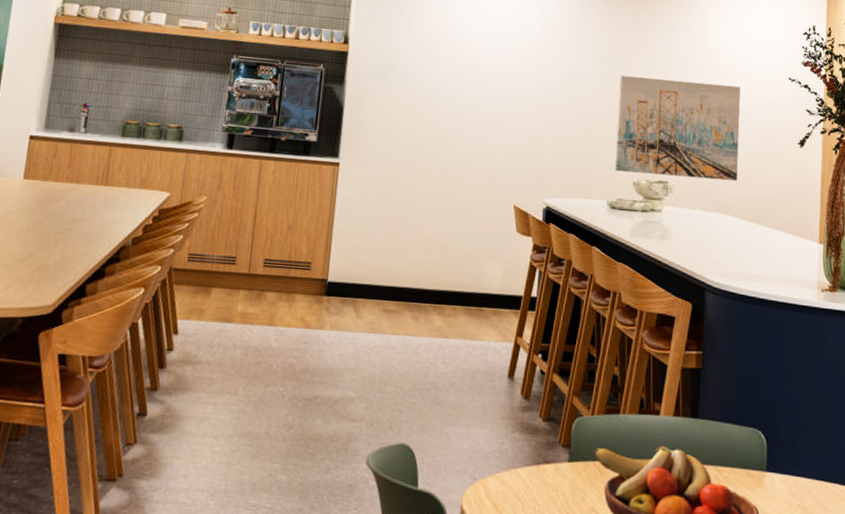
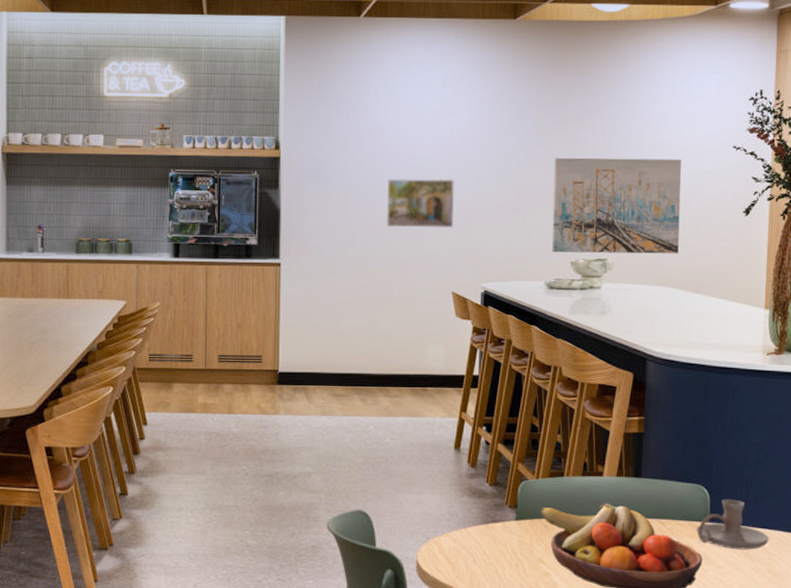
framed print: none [451,83,522,138] -> present [386,178,455,227]
candle holder: none [752,446,825,504] -> present [695,499,769,550]

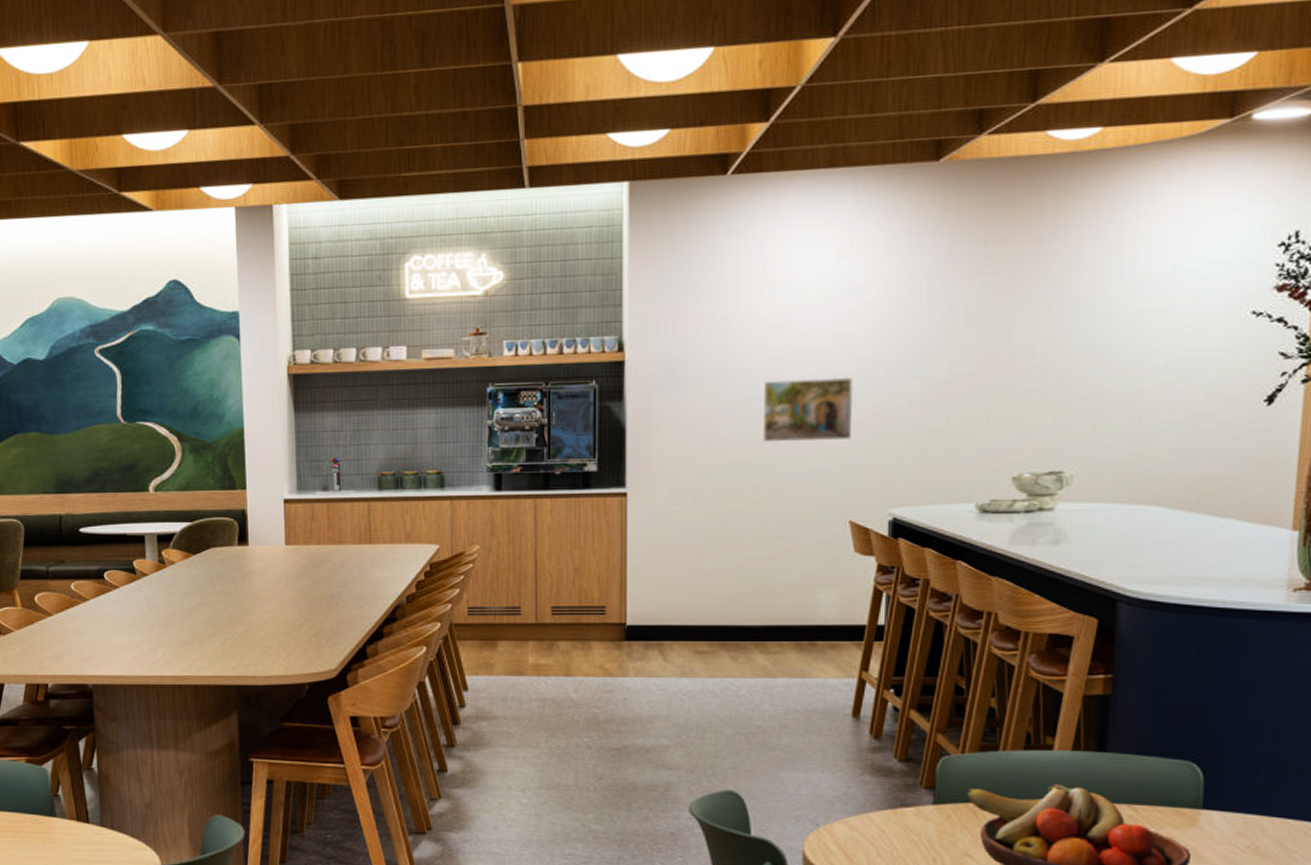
wall art: present [552,157,682,254] -> none [986,334,1174,466]
candle holder: present [695,499,769,550] -> none [1182,780,1289,845]

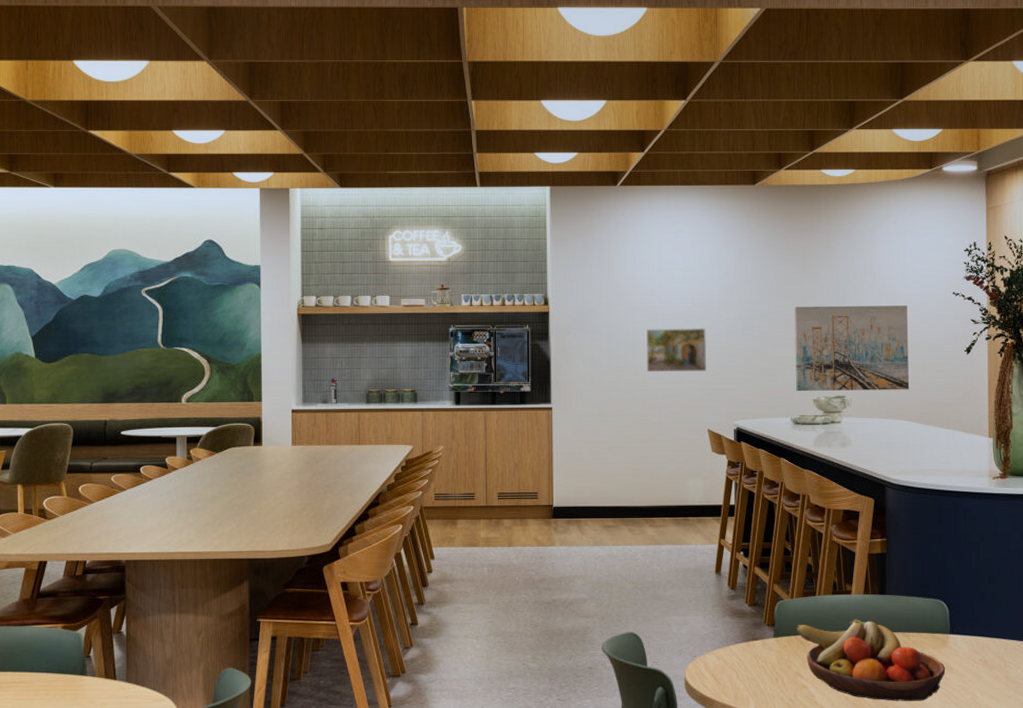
wall art: none [986,334,1174,466] -> present [795,305,909,392]

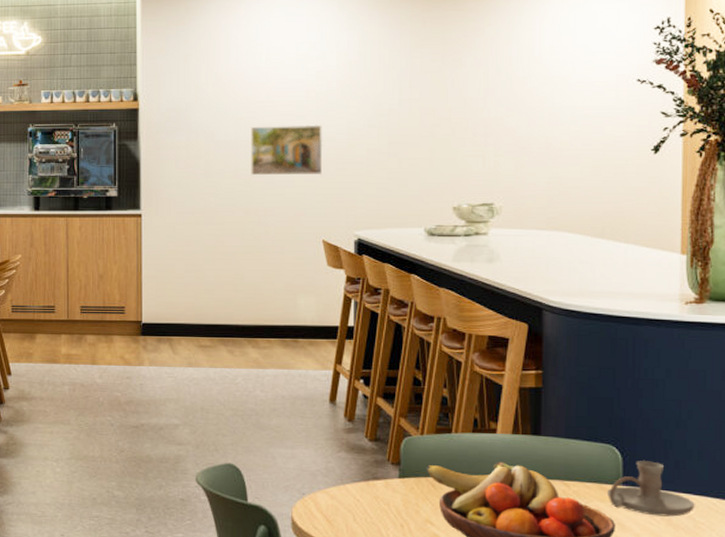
wall art: present [795,305,909,392] -> none [431,96,577,198]
candle holder: none [937,612,1004,659] -> present [606,461,695,517]

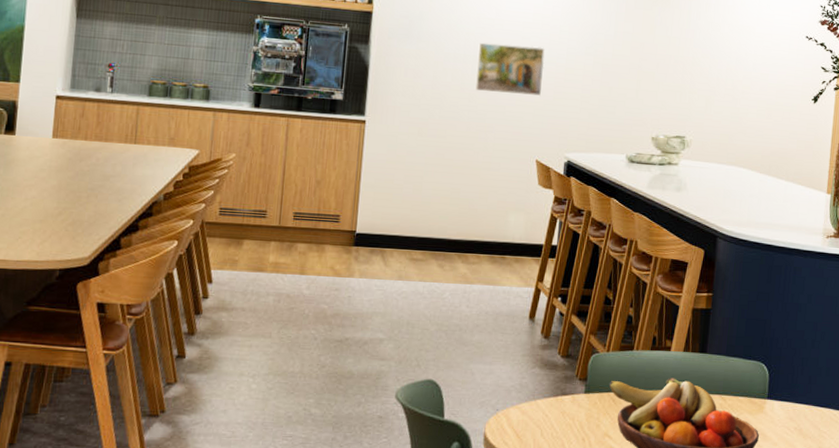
candle holder: present [606,461,695,517] -> none [754,377,821,427]

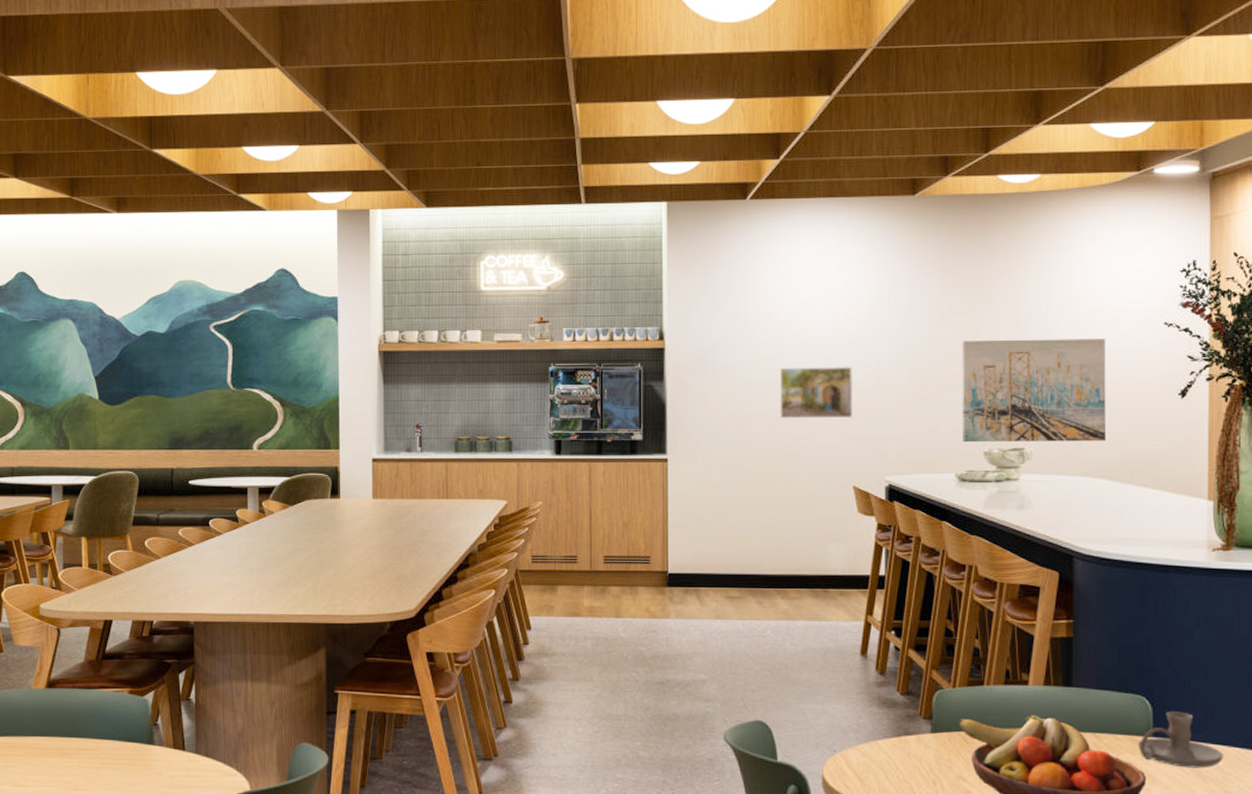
wall art: none [635,34,759,136] -> present [962,339,1106,443]
candle holder: none [754,377,821,427] -> present [1137,711,1223,768]

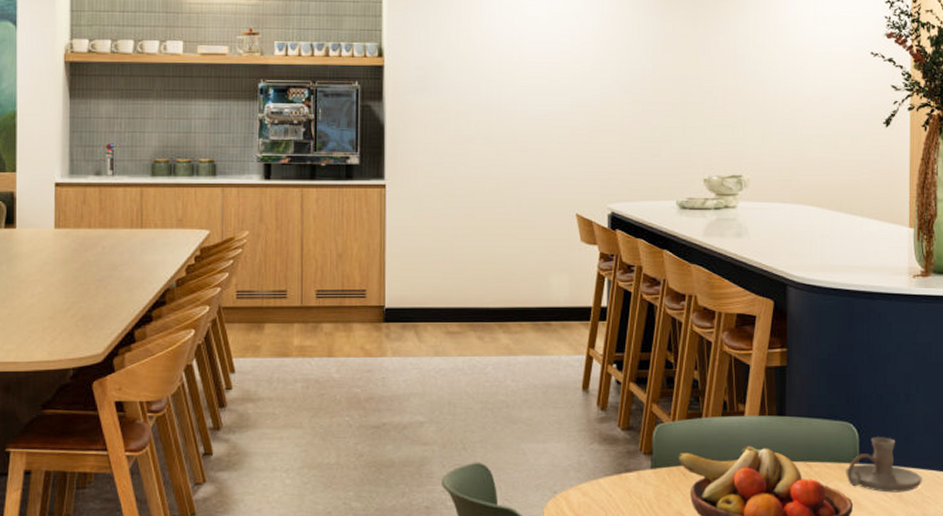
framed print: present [779,366,853,419] -> none [502,89,577,143]
wall art: present [962,339,1106,443] -> none [683,65,818,170]

